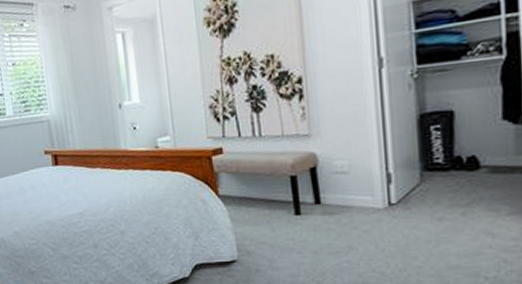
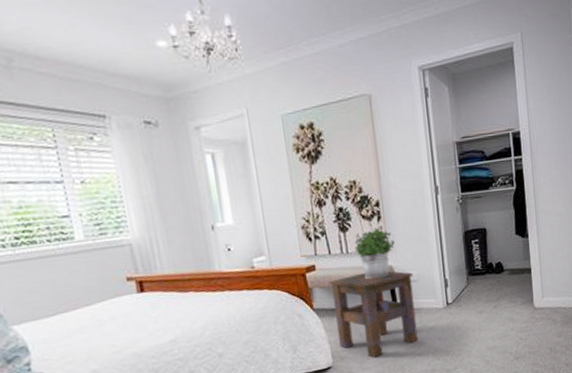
side table: none [237,159,346,258] -> present [329,271,418,358]
potted plant: none [268,108,321,168] -> present [354,227,395,280]

